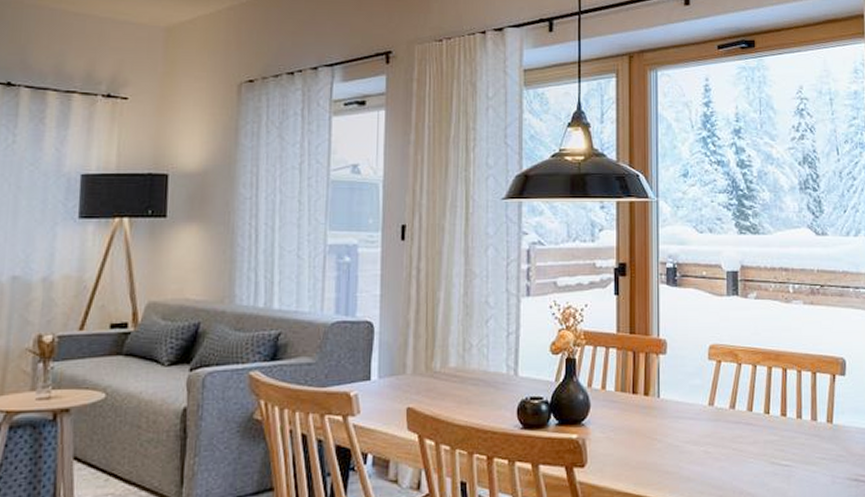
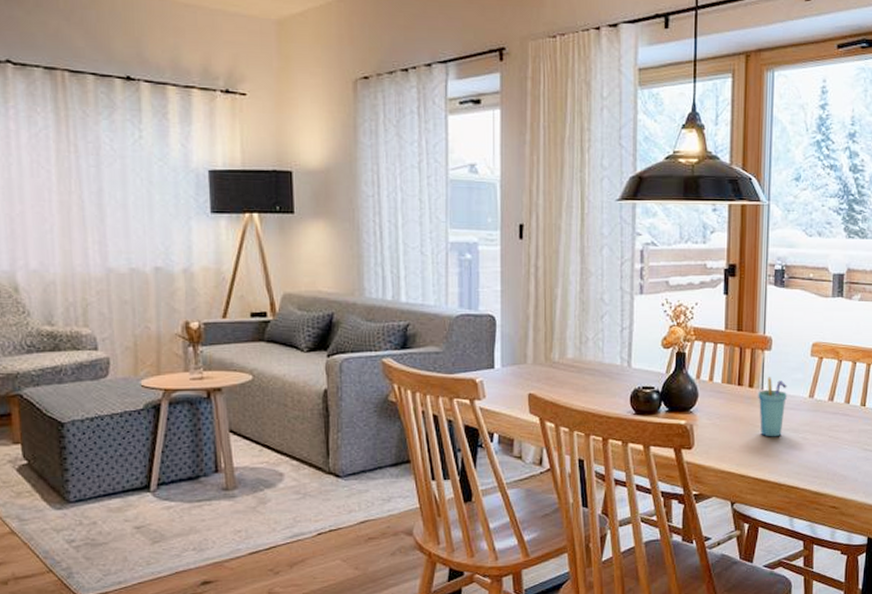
cup: none [654,383,685,451] -> present [758,377,787,437]

